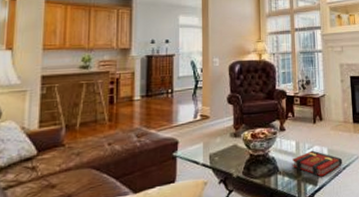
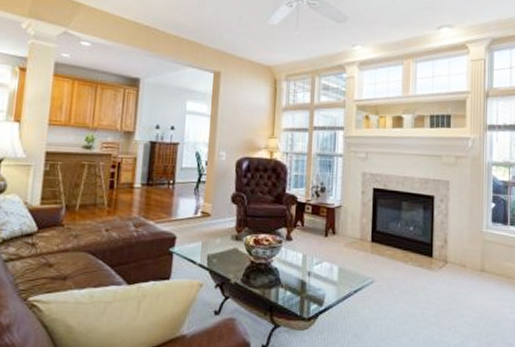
book: present [293,150,342,177] -> none [297,266,354,297]

